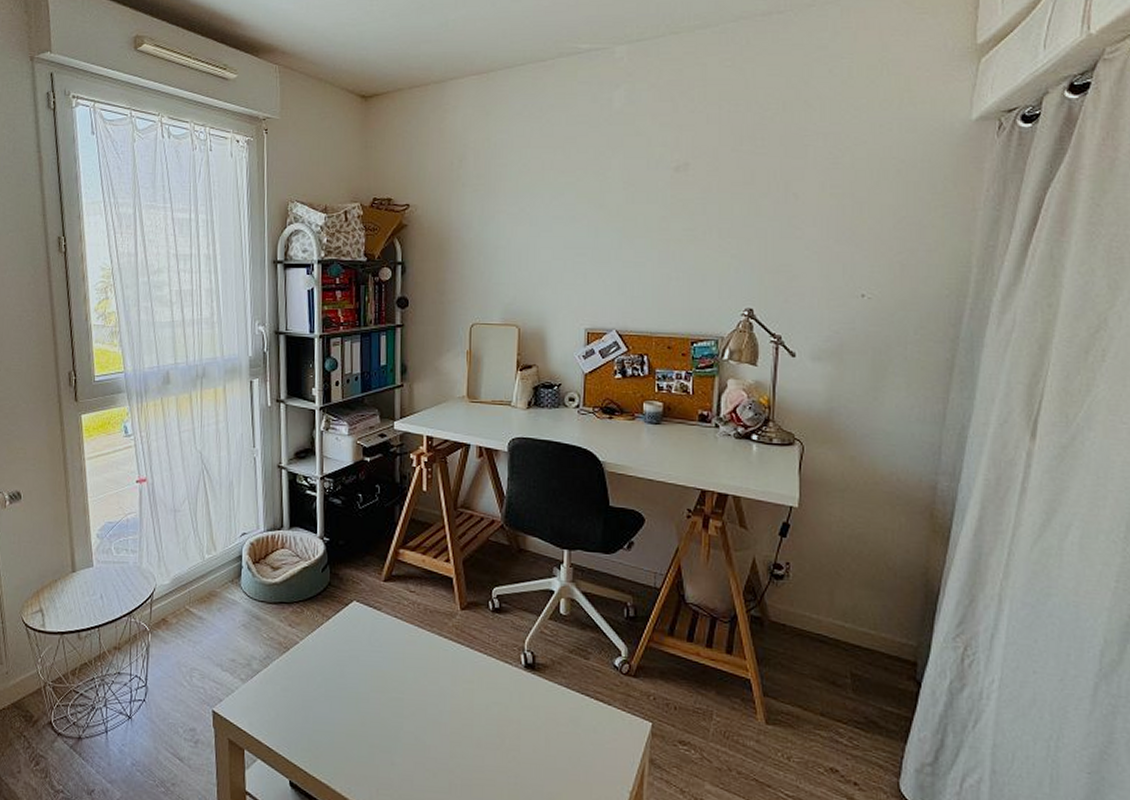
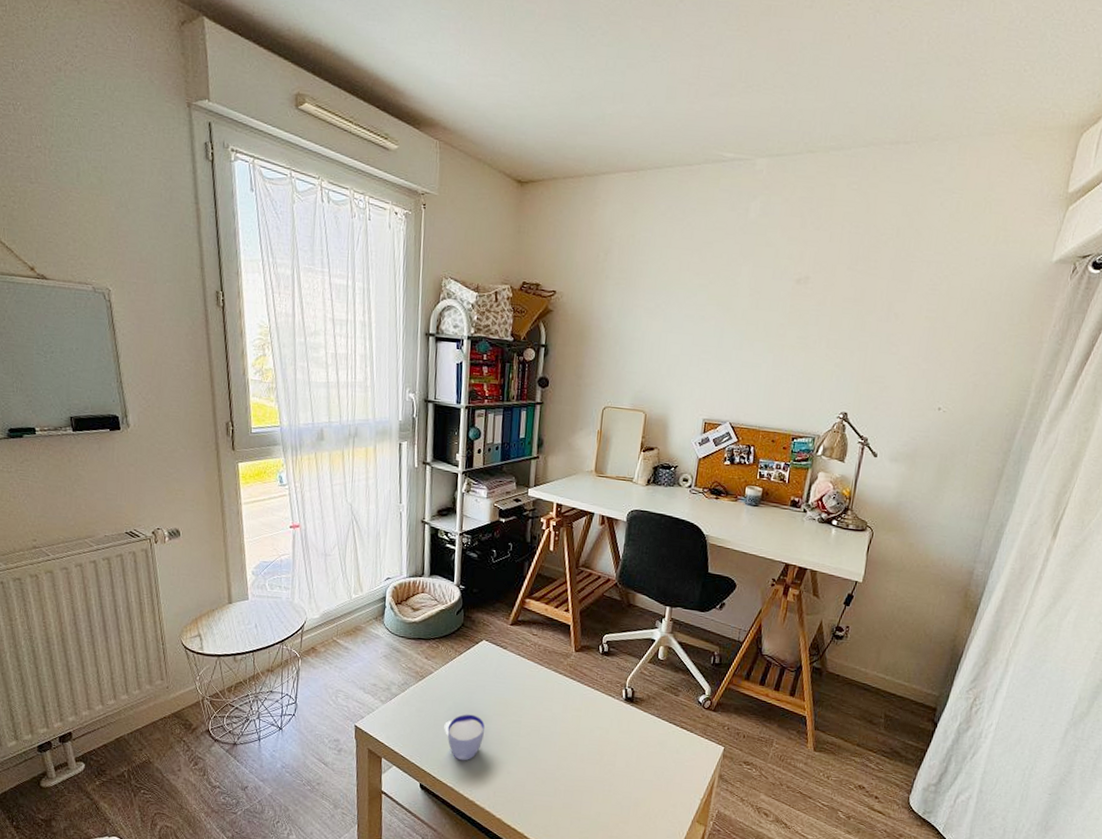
cup: none [314,692,361,751] -> present [444,714,485,761]

